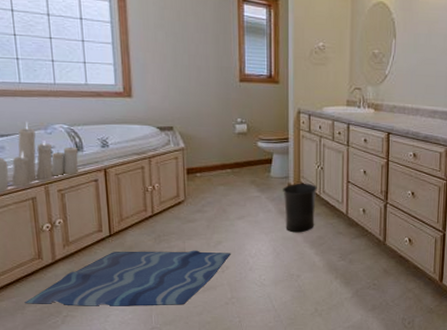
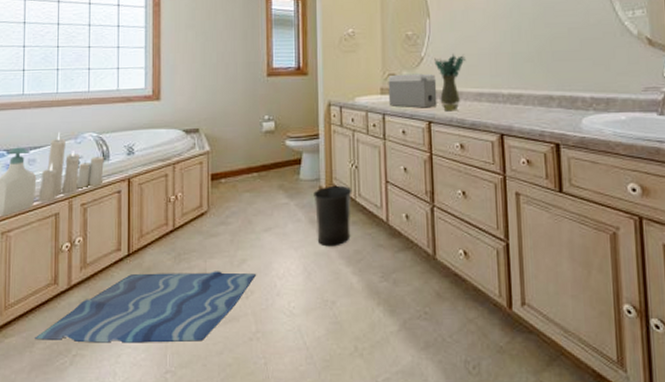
battery: none [353,89,397,121] -> present [388,73,437,108]
vase: none [397,73,425,125] -> present [434,53,467,112]

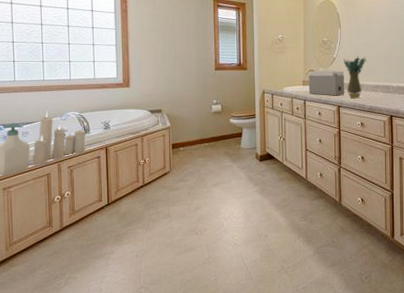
bath mat: present [35,271,256,343] -> none [36,215,208,269]
waste bin: present [313,185,352,247] -> none [251,152,281,197]

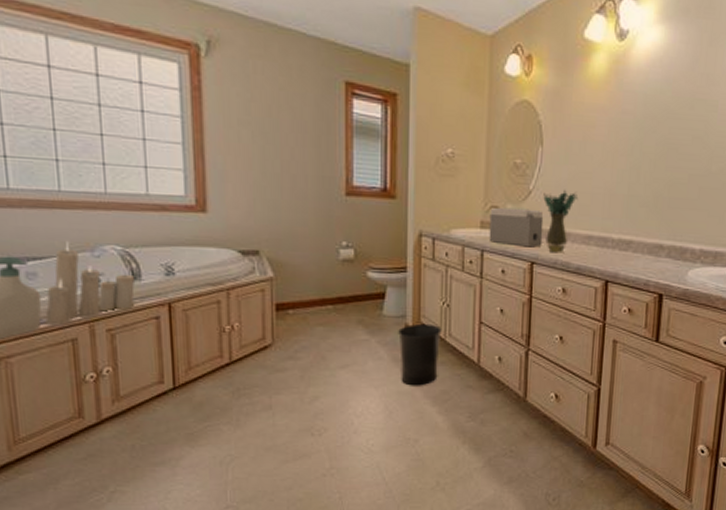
waste bin: none [251,152,281,197] -> present [398,323,442,386]

